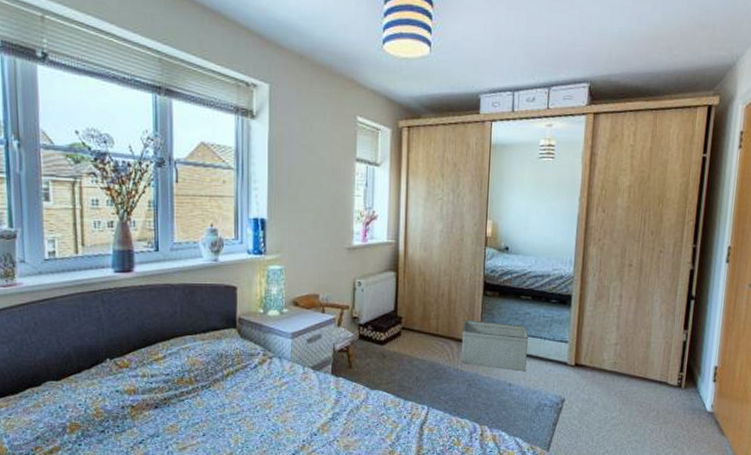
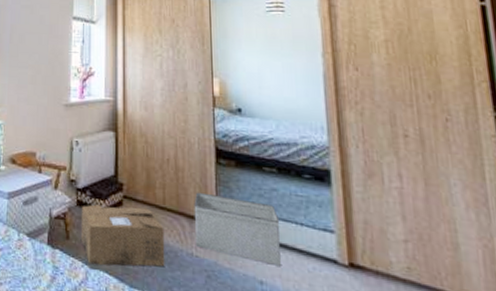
cardboard box: none [362,336,436,386] -> present [80,204,165,267]

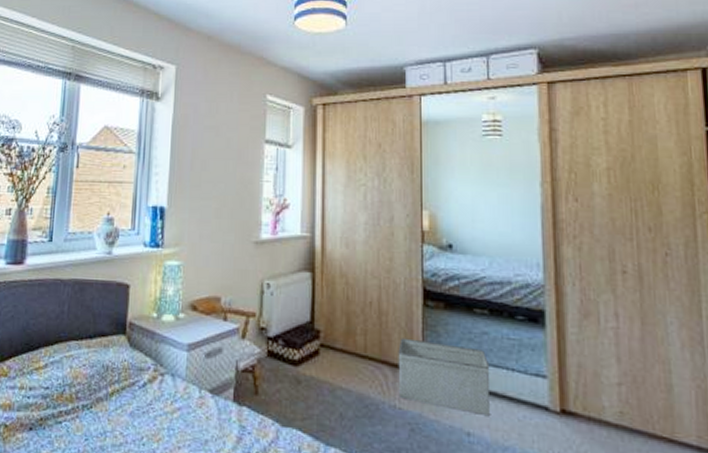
cardboard box: present [80,204,165,267] -> none [271,354,365,423]

